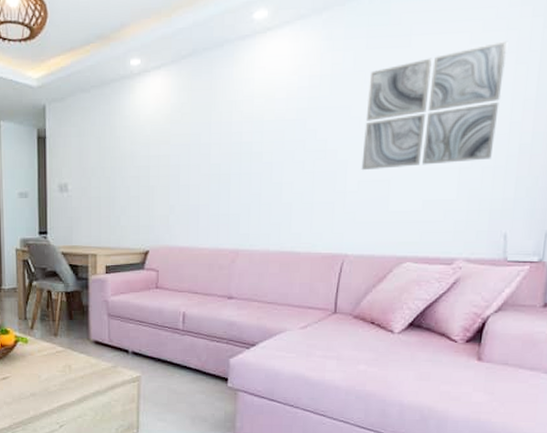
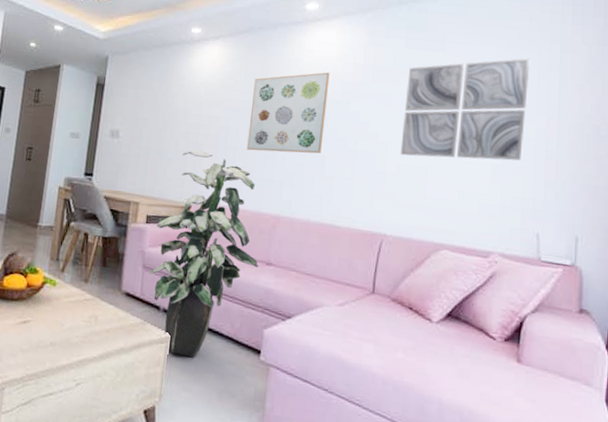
indoor plant: none [114,194,220,391] -> present [149,150,258,357]
wall art: none [200,90,284,187] -> present [247,72,330,154]

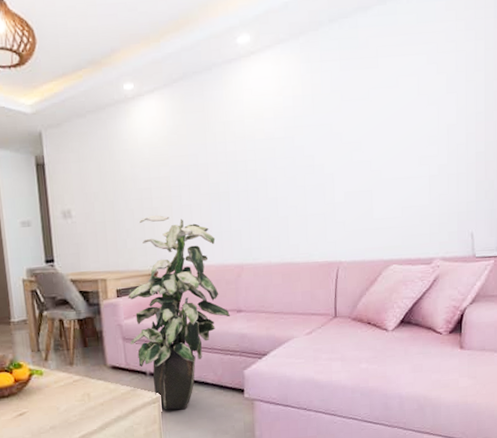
wall art: present [247,72,330,154] -> none [197,110,273,206]
wall art: present [400,58,531,161] -> none [345,61,458,183]

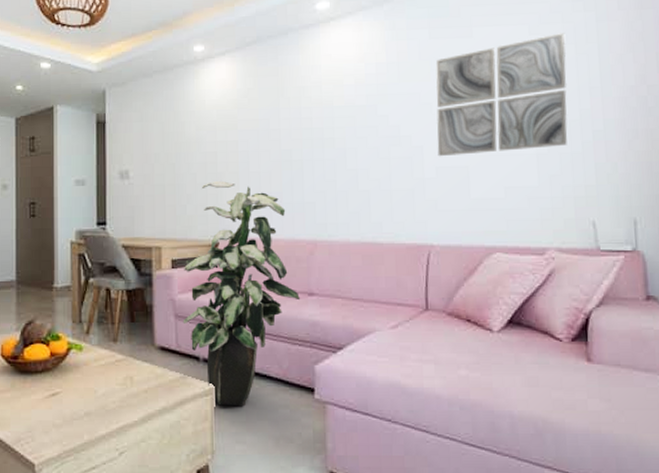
wall art: none [345,61,458,183] -> present [436,33,568,157]

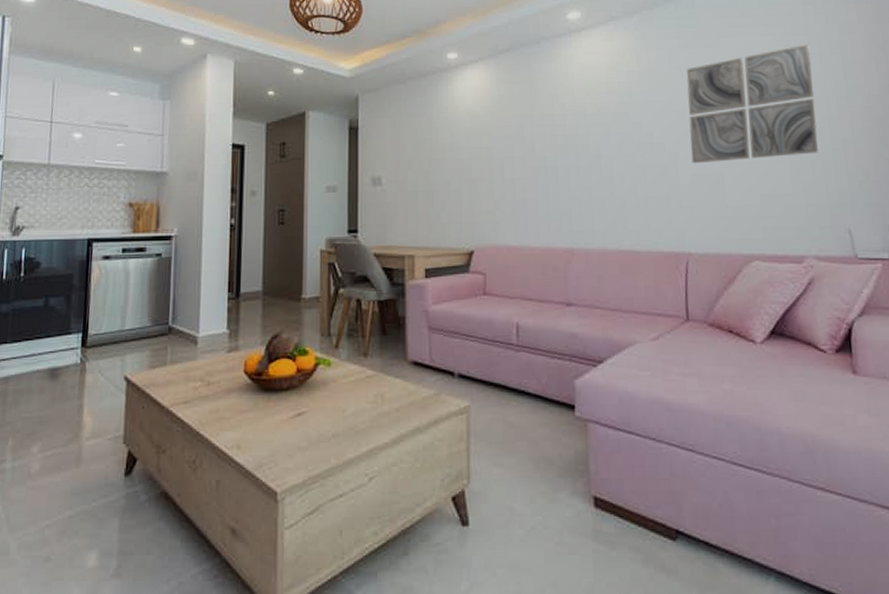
indoor plant: present [182,181,300,406] -> none [436,188,558,425]

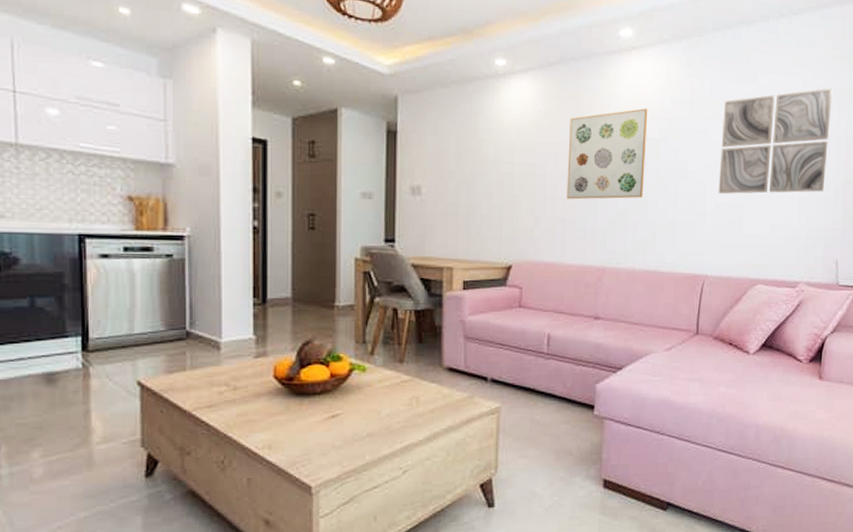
wall art: none [524,84,607,180] -> present [567,108,648,200]

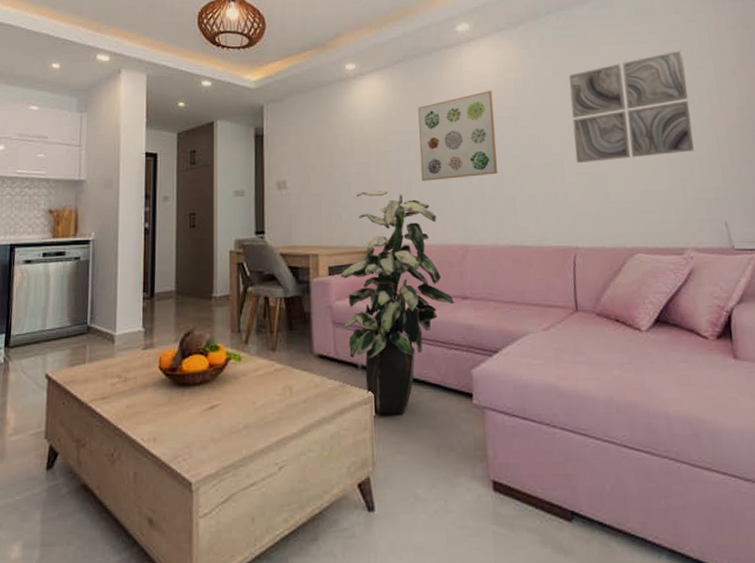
indoor plant: none [472,203,586,423] -> present [340,189,454,414]

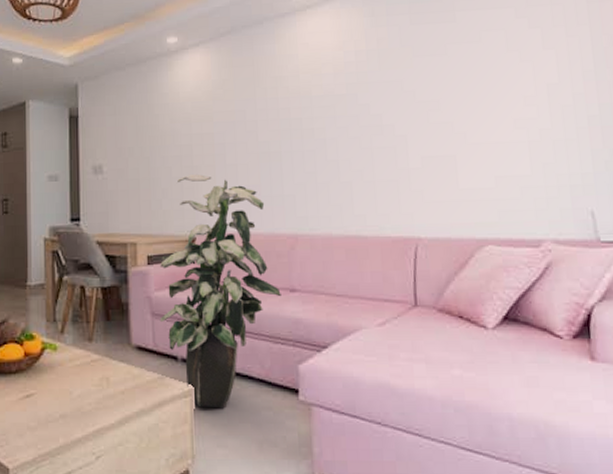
wall art: present [418,91,498,181] -> none [246,65,333,166]
wall art: present [568,50,694,164] -> none [418,15,561,146]

